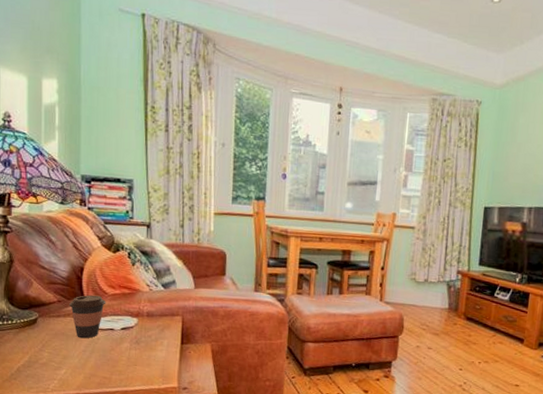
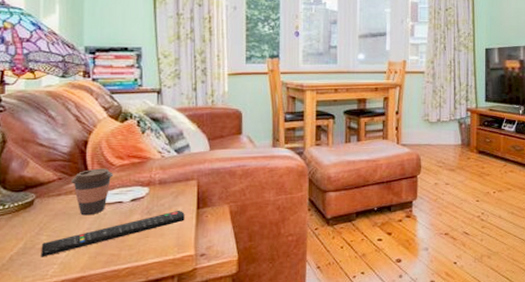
remote control: none [43,343,170,372] -> present [41,211,185,257]

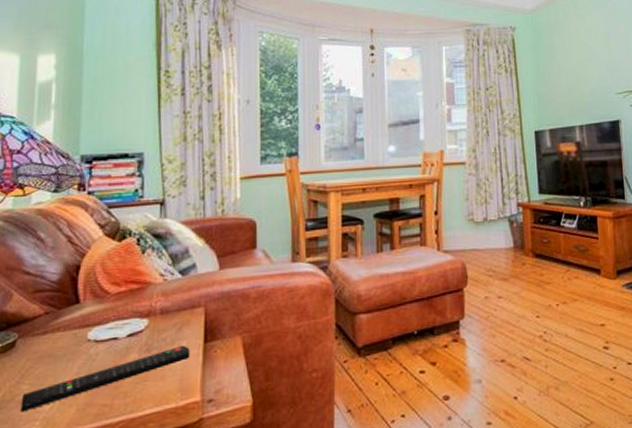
coffee cup: present [71,168,114,216] -> none [60,297,108,358]

